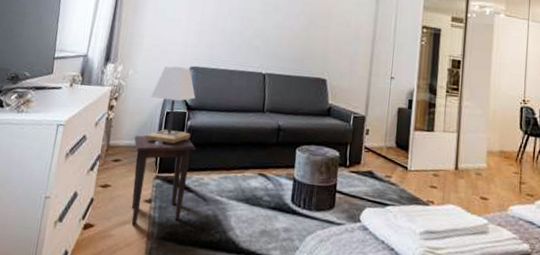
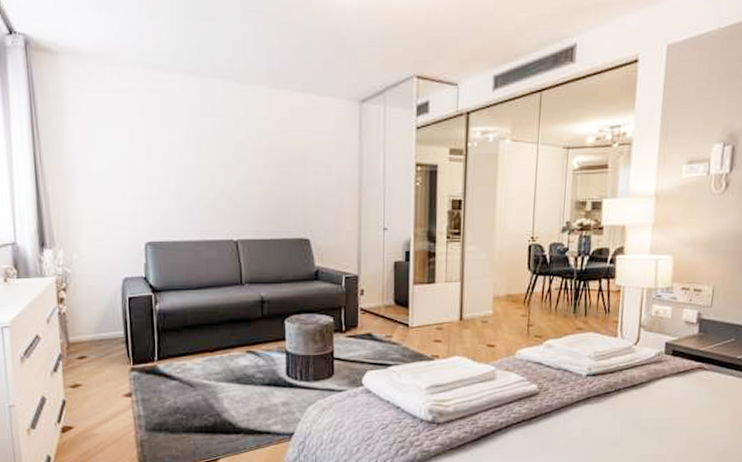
side table: present [131,135,197,225] -> none [97,324,172,421]
lamp: present [145,65,196,144] -> none [105,244,162,332]

